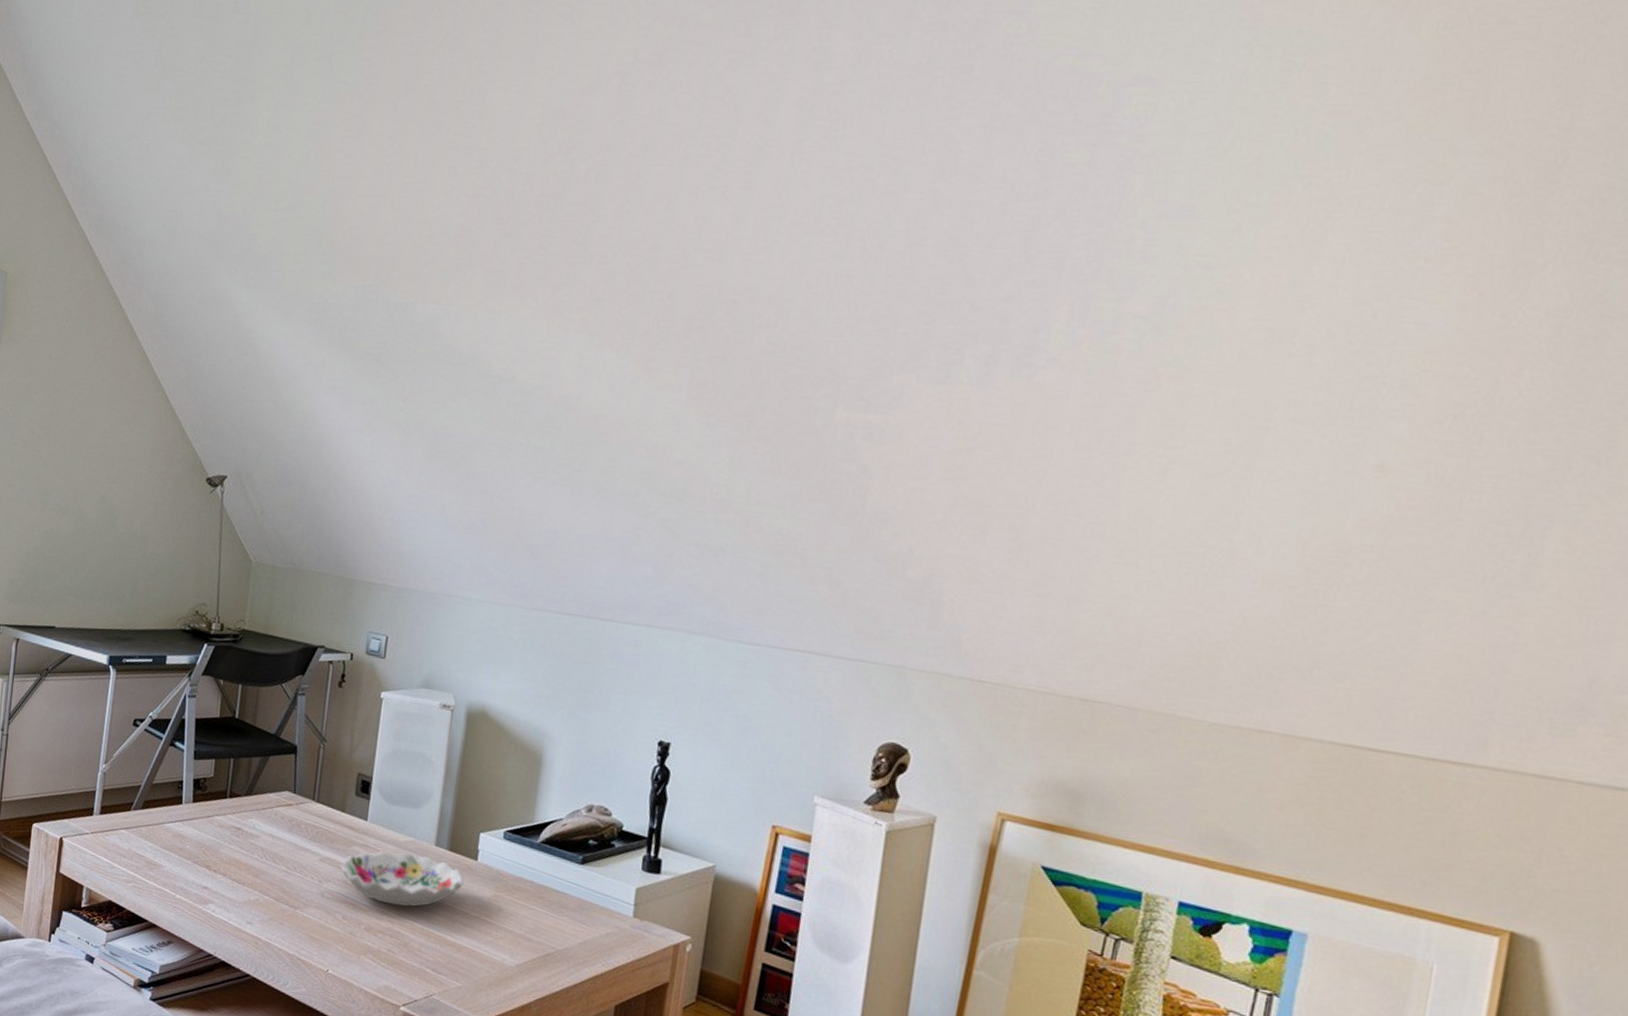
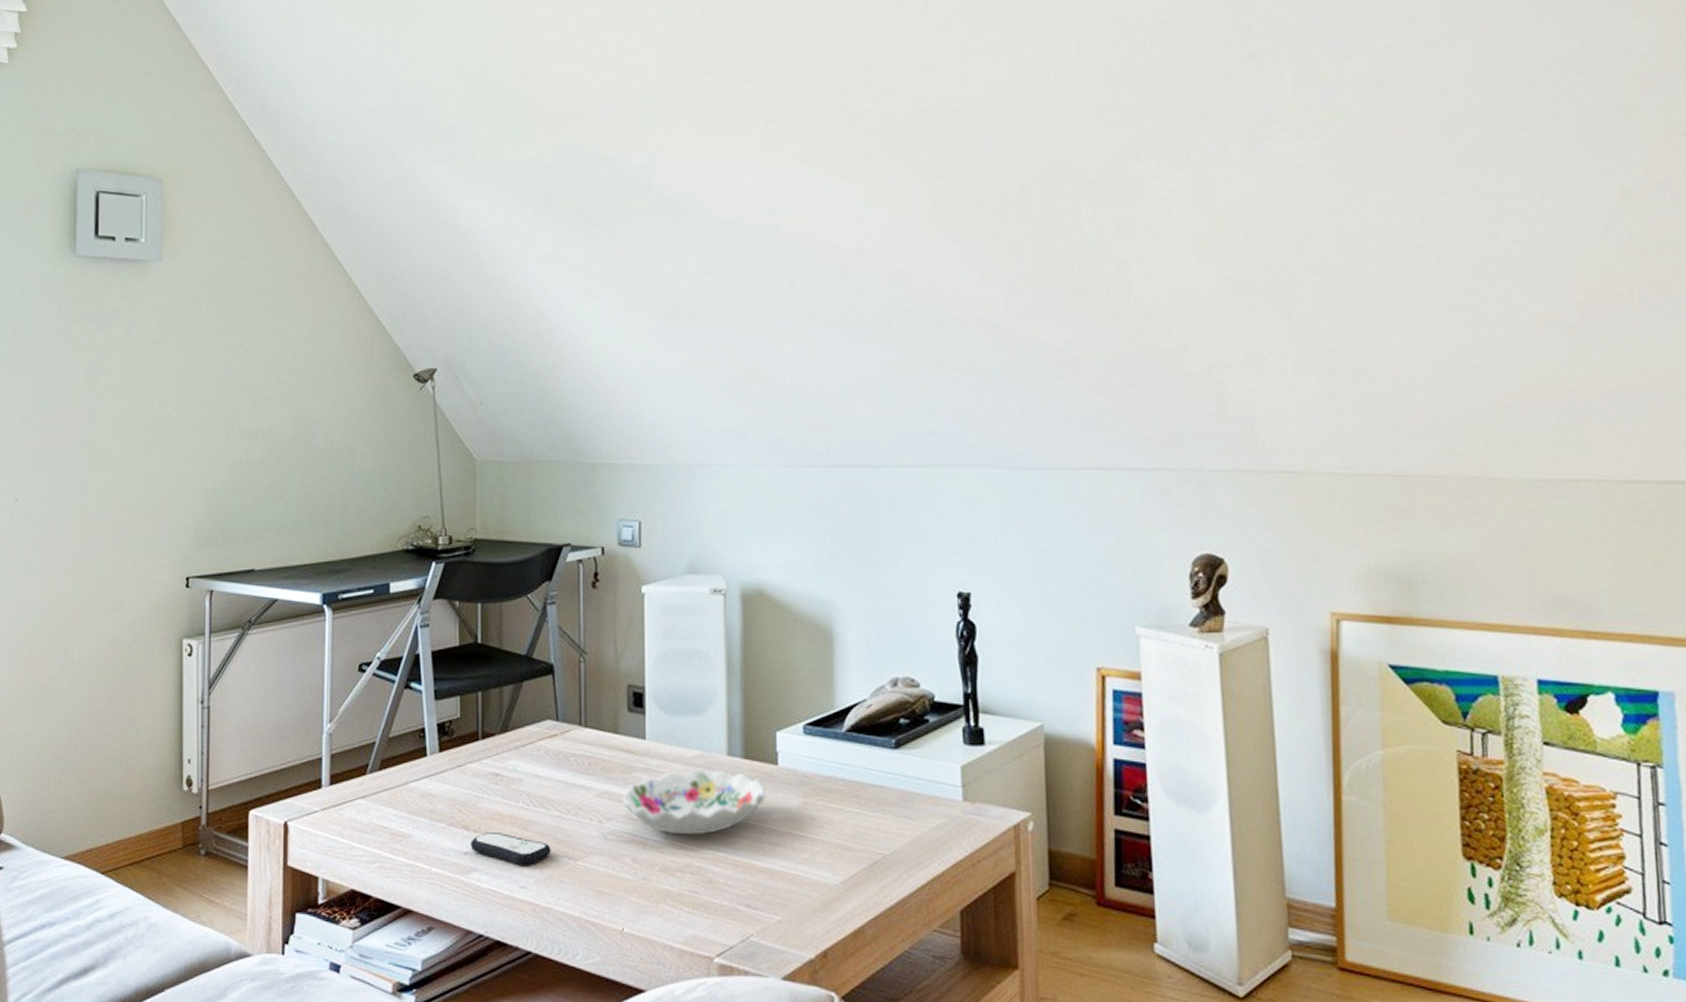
remote control: none [210,874,276,907] -> present [470,832,551,866]

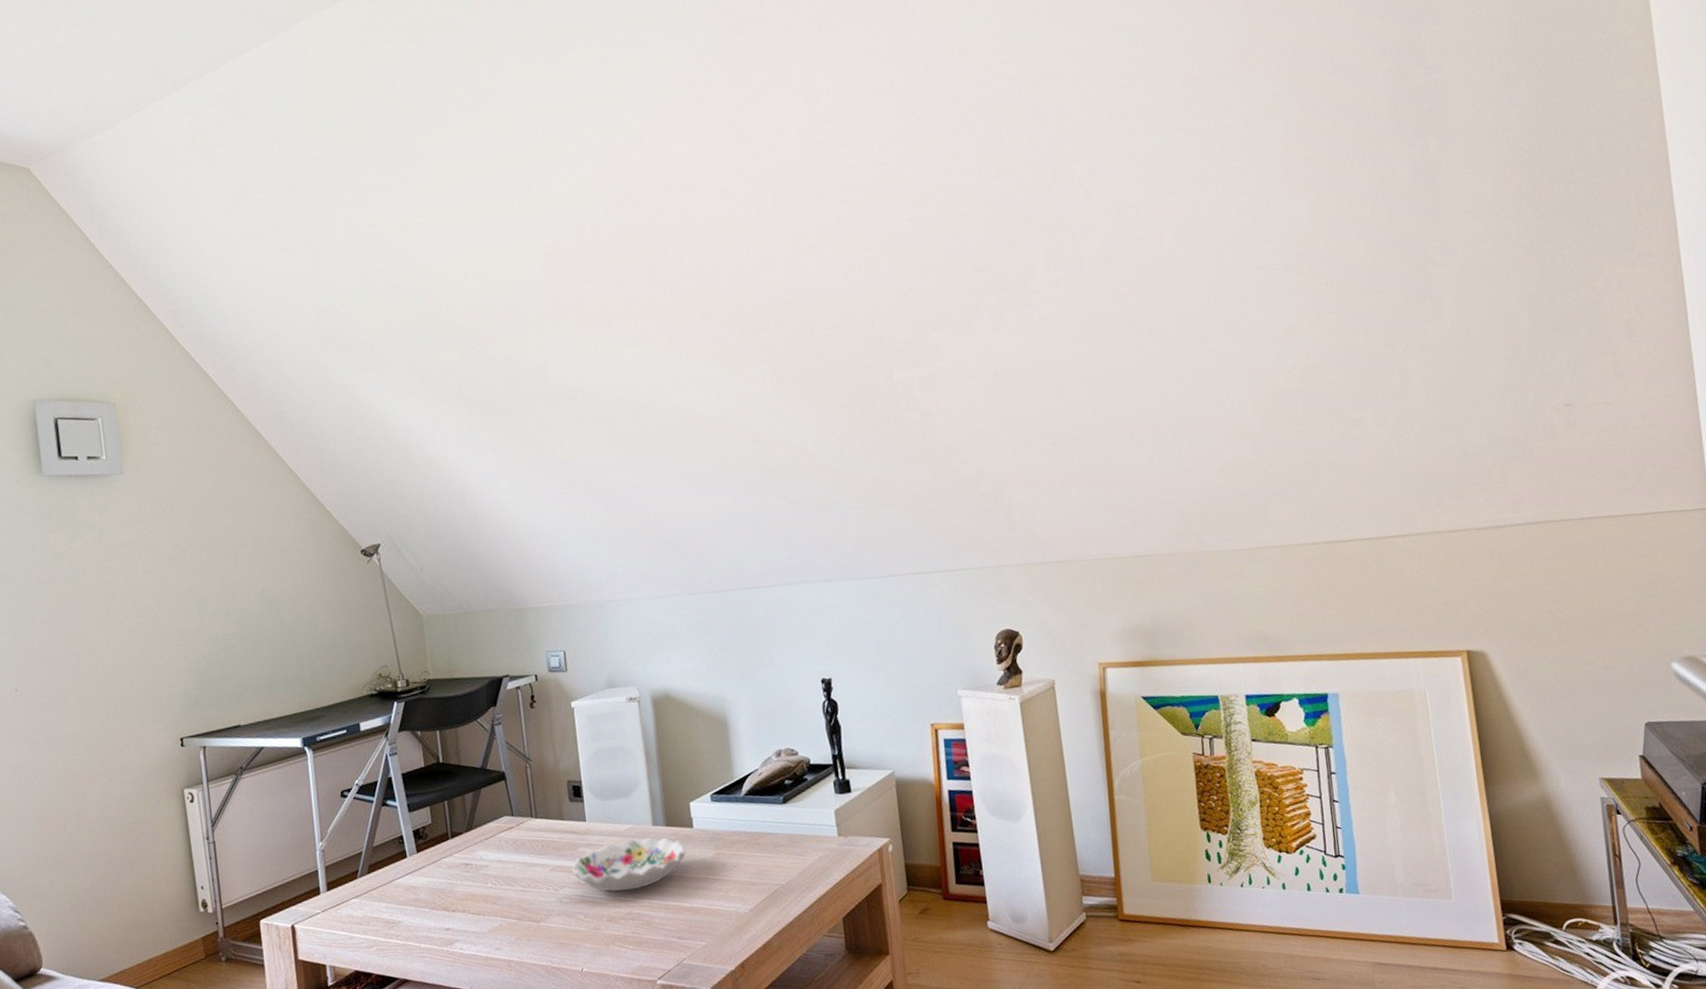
remote control: present [470,832,551,866] -> none [451,909,518,933]

